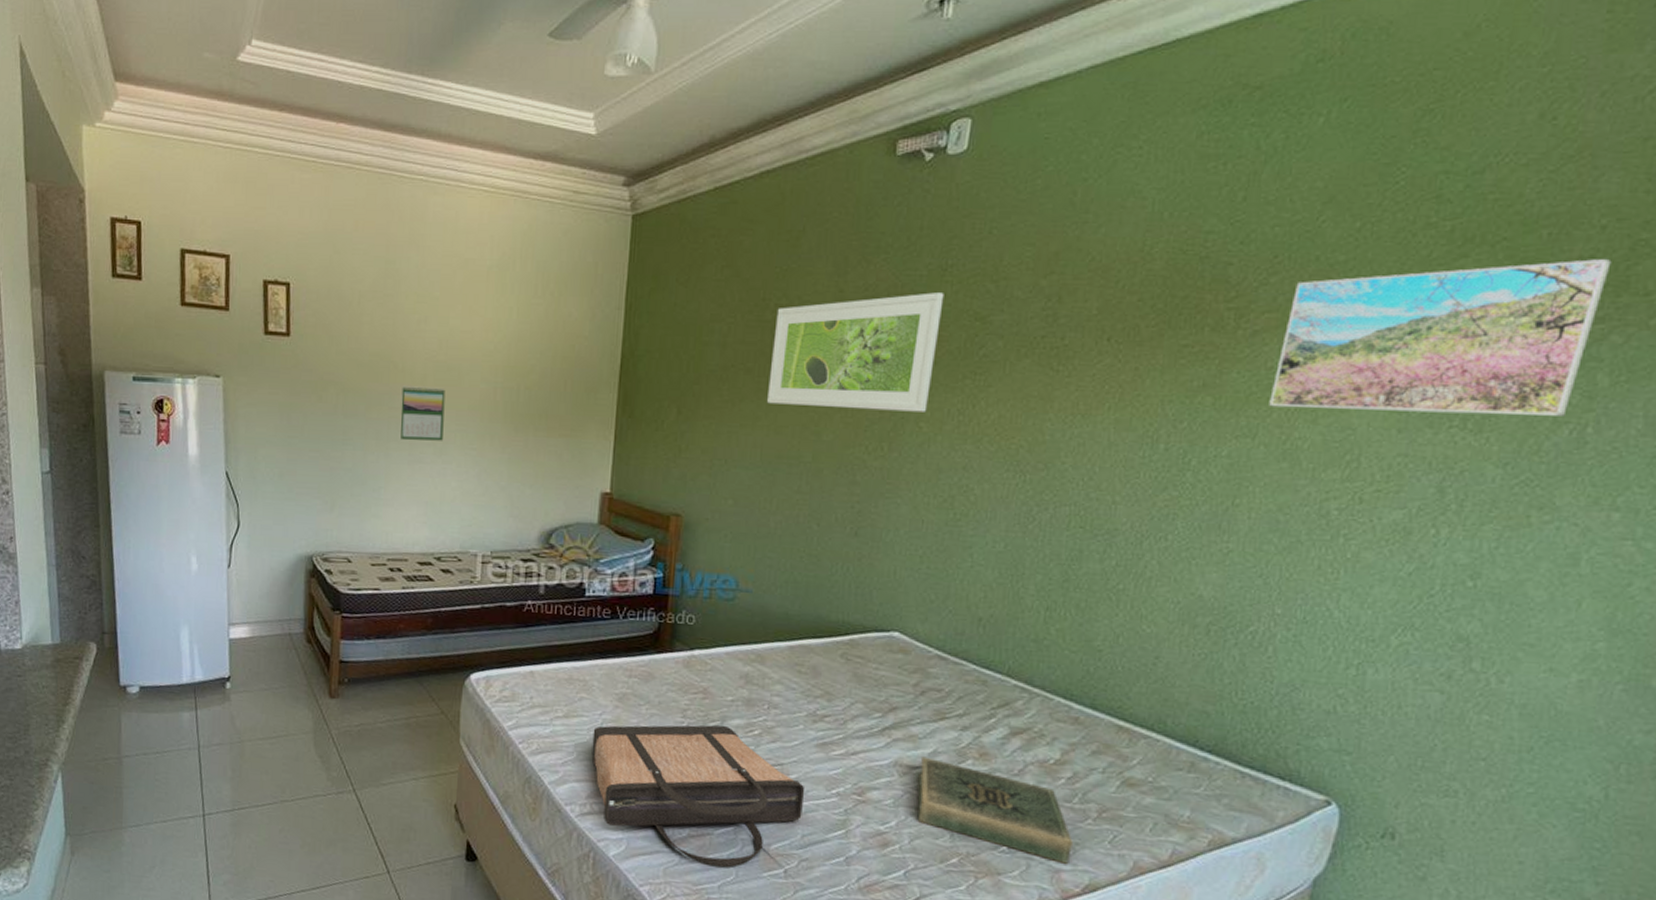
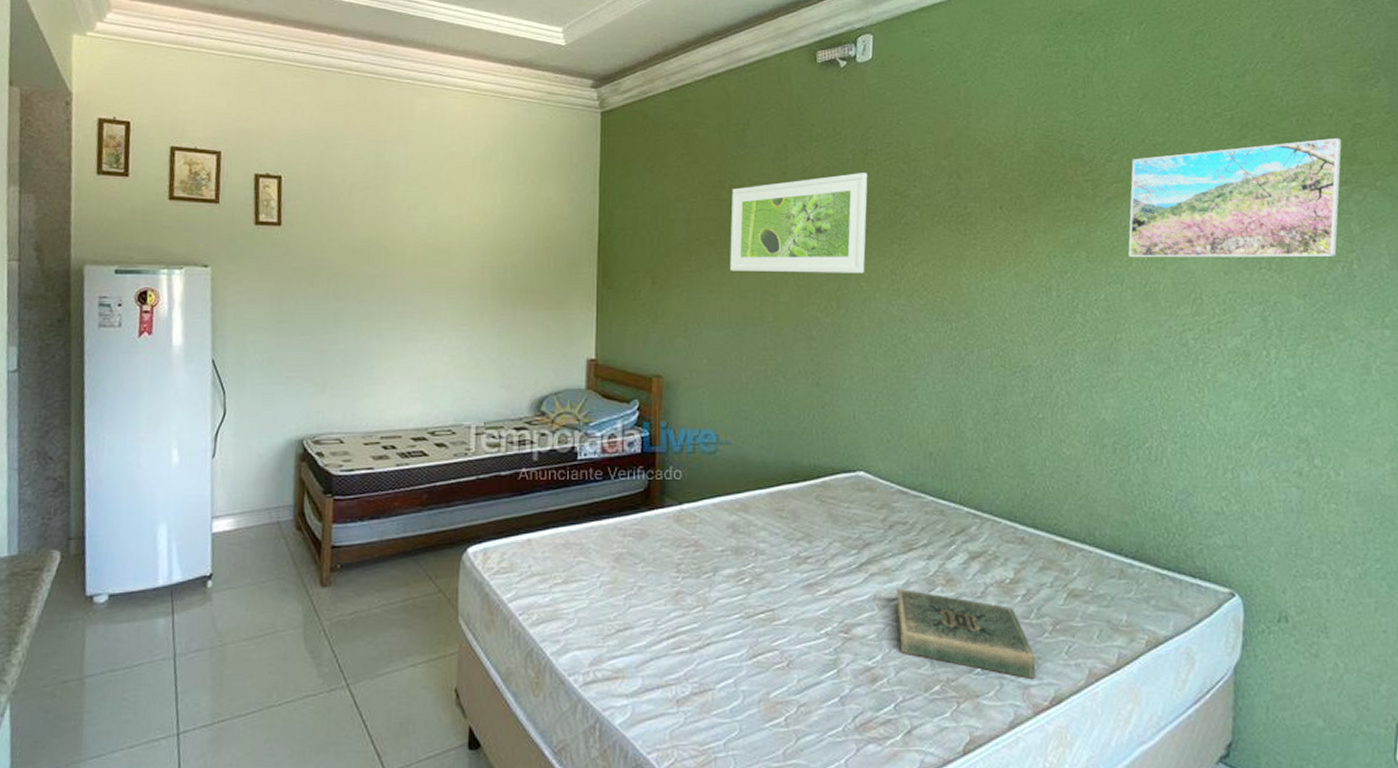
calendar: present [399,386,446,441] -> none [391,268,436,320]
shopping bag: present [591,725,806,868] -> none [592,576,797,723]

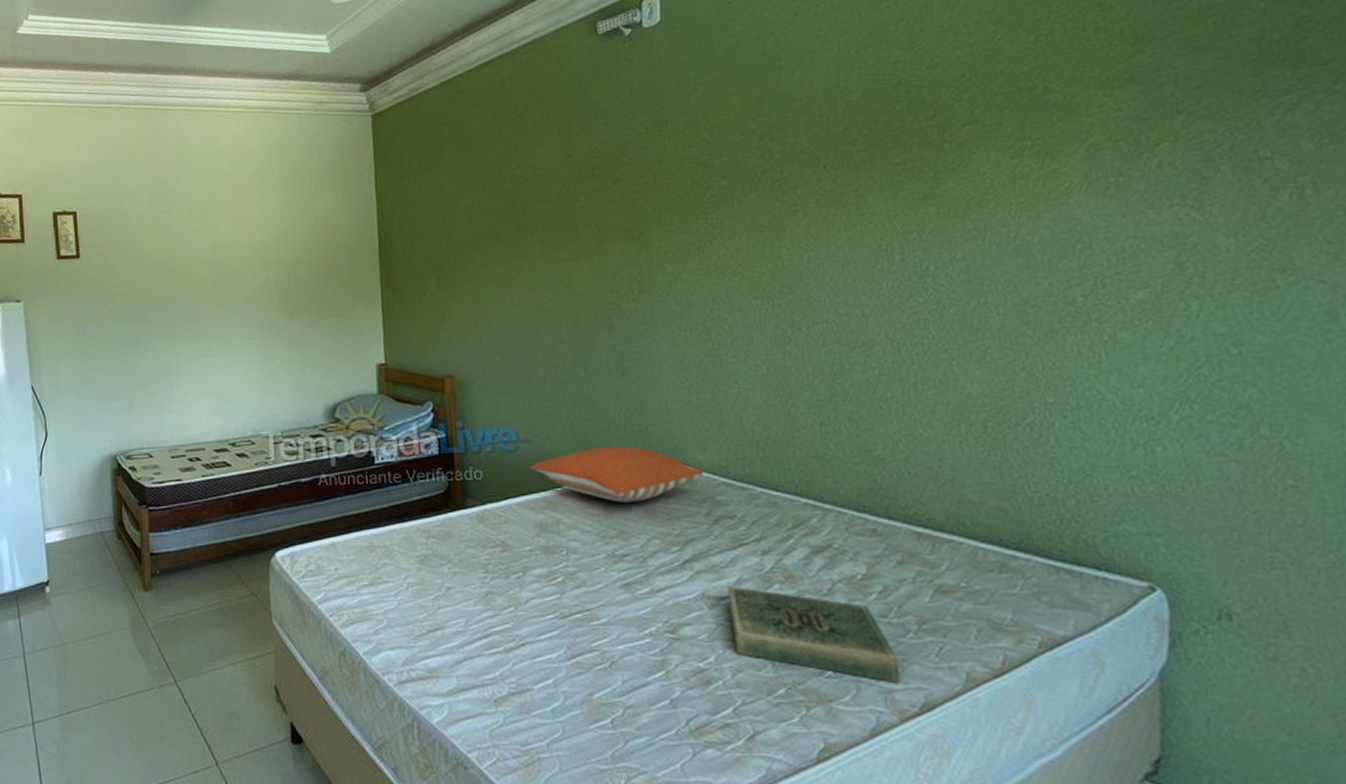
pillow: none [726,452,884,506] -> present [528,446,705,503]
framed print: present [730,173,868,273] -> none [514,146,668,264]
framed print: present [1128,137,1342,258] -> none [988,36,1282,209]

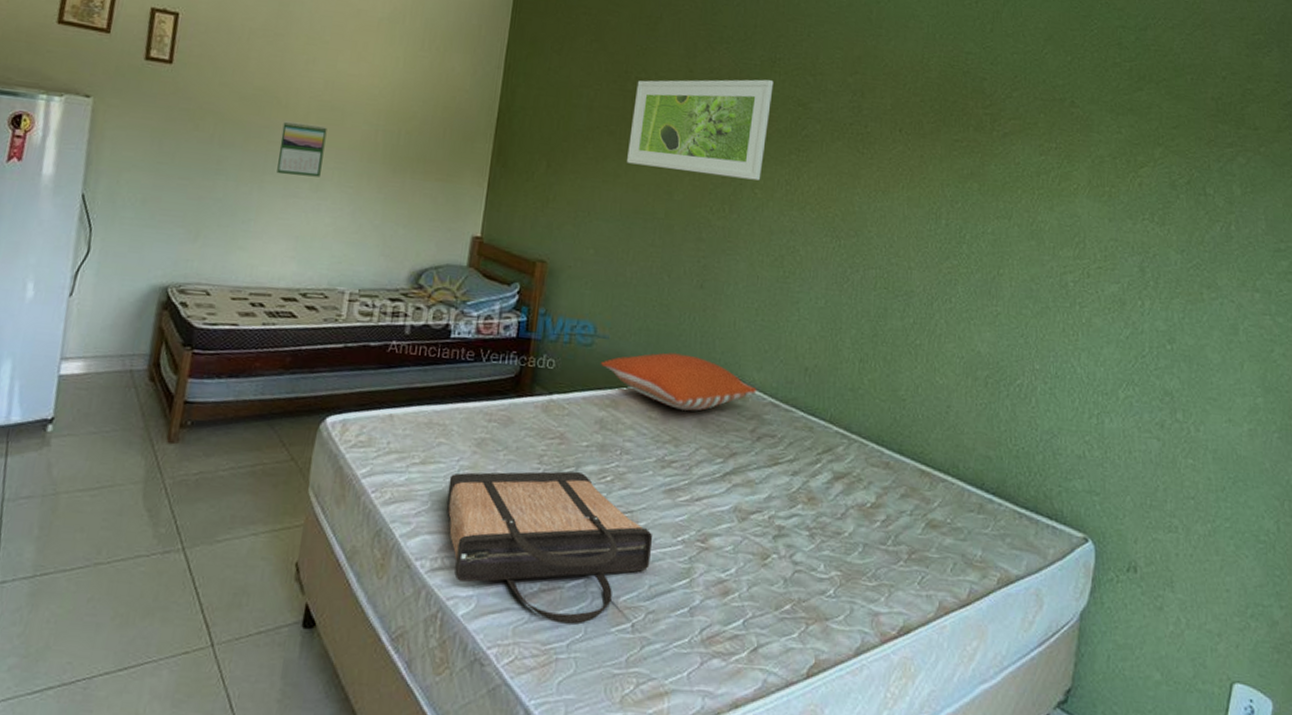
calendar: none [184,286,226,339] -> present [275,121,327,177]
shopping bag: none [400,576,619,724] -> present [446,471,653,625]
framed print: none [514,146,668,264] -> present [627,79,774,181]
hardback book: present [727,586,900,683] -> none [754,501,888,606]

